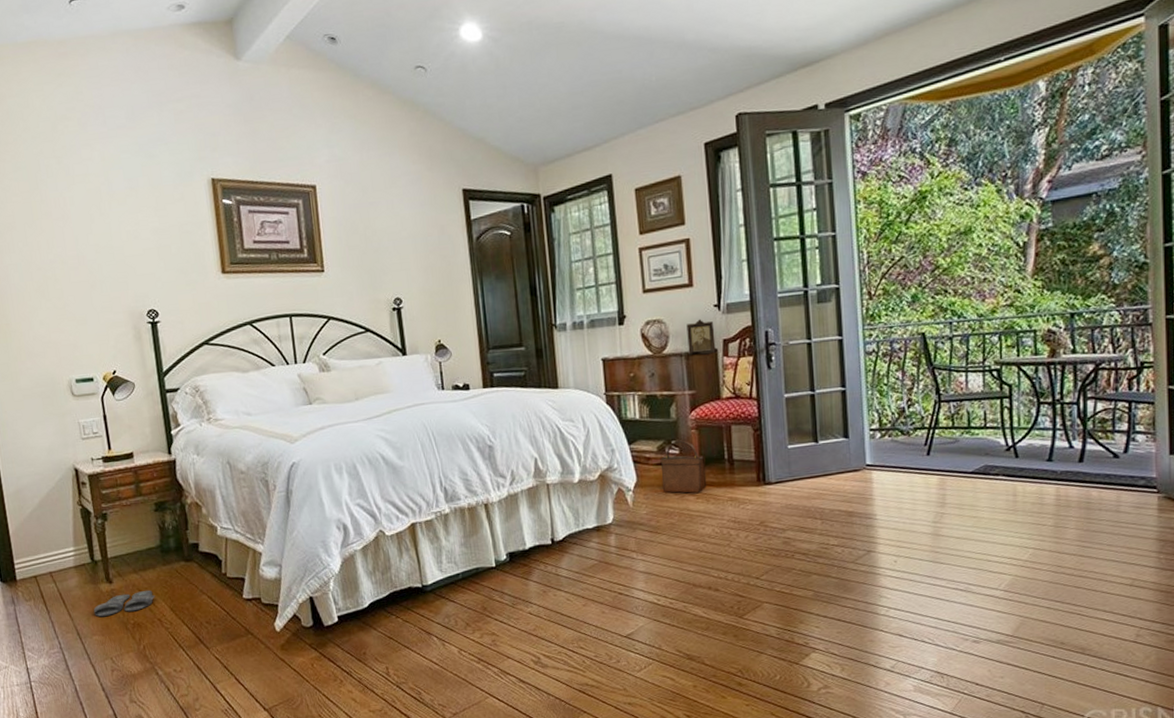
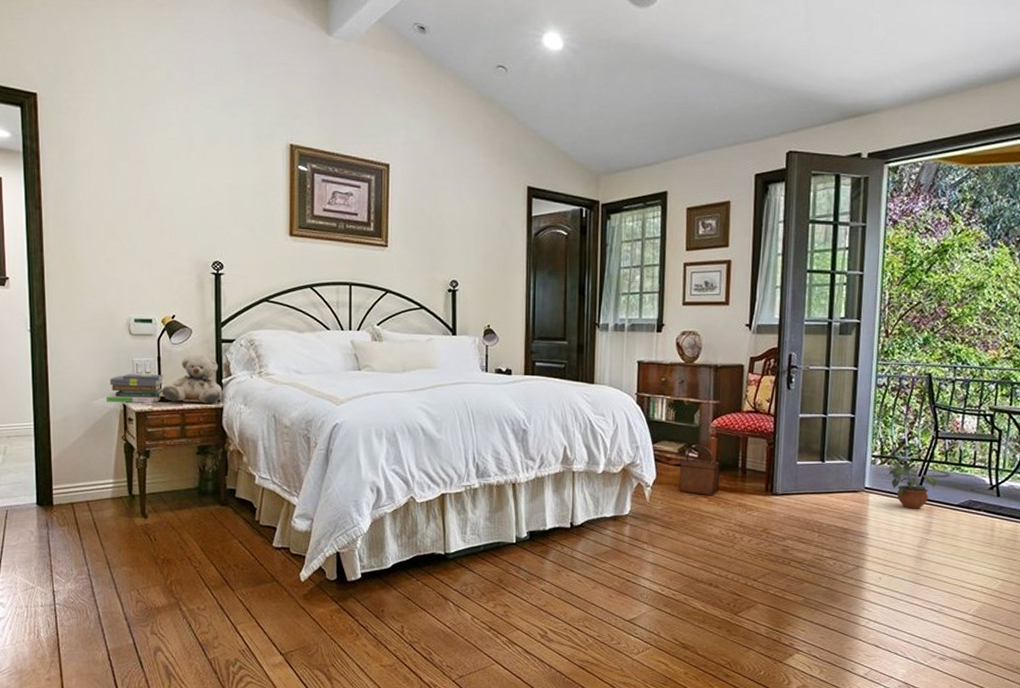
books: none [57,433,113,469] -> present [106,374,165,403]
slippers: present [93,590,156,617] -> none [125,528,188,550]
teddy bear: none [111,408,174,460] -> present [161,355,223,405]
photo frame: present [686,319,716,356] -> none [717,335,744,369]
potted plant: none [889,428,946,482] -> present [887,458,937,509]

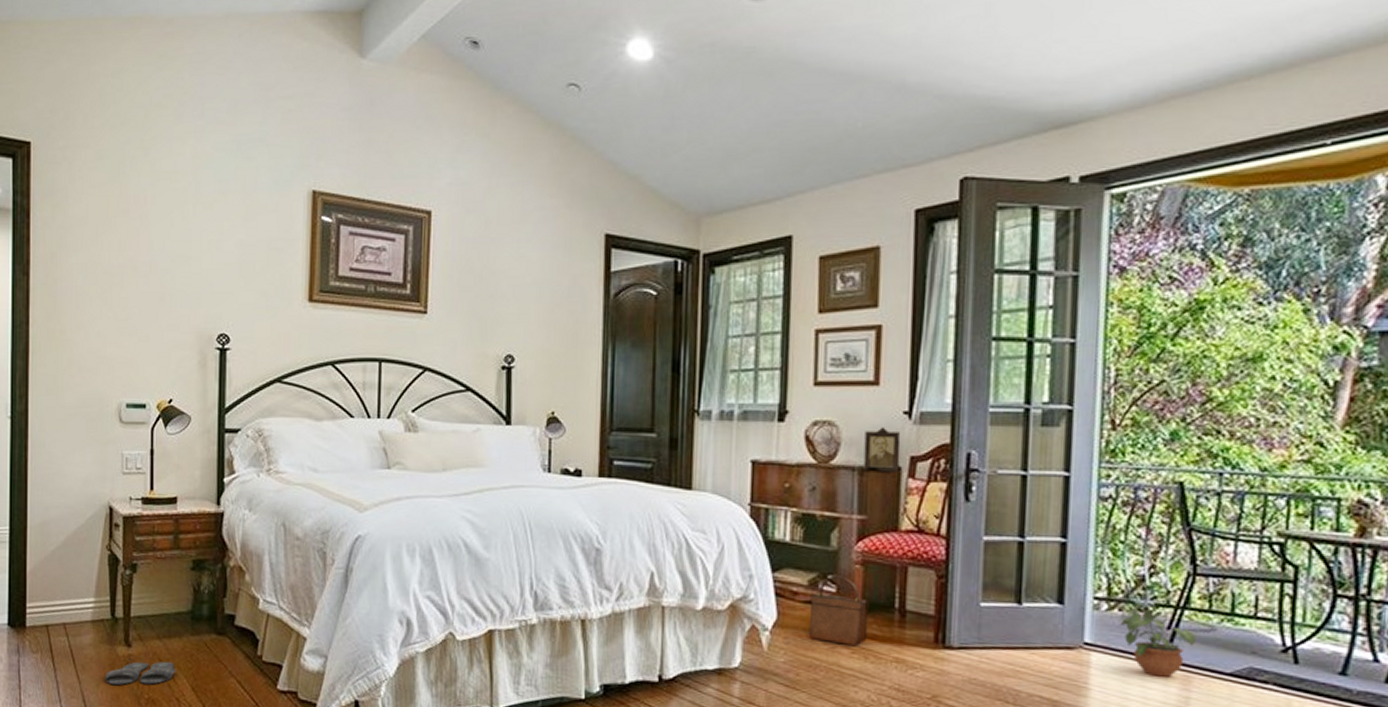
books: present [106,374,165,403] -> none [91,470,158,506]
slippers: none [125,528,188,550] -> present [105,661,177,686]
teddy bear: present [161,355,223,405] -> none [153,447,224,509]
photo frame: none [717,335,744,369] -> present [863,426,901,473]

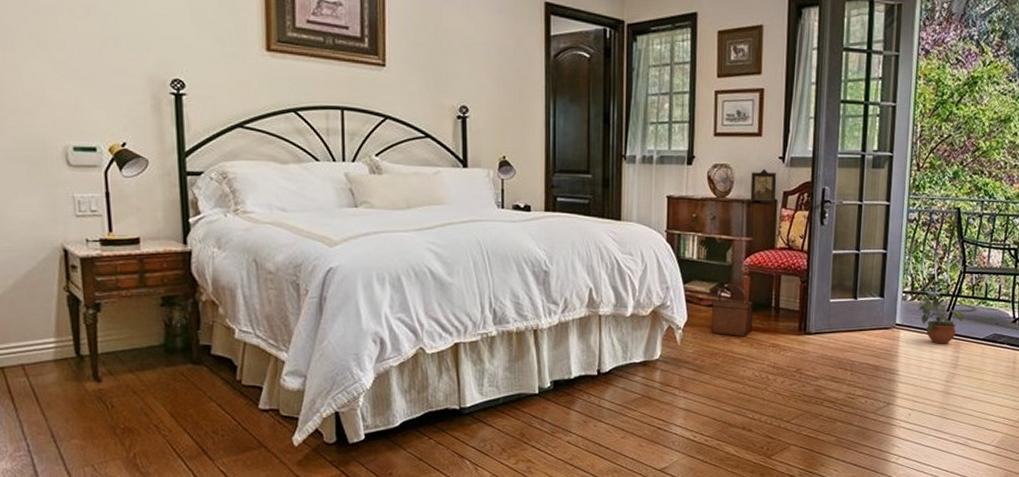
slippers: present [105,661,177,686] -> none [74,392,154,419]

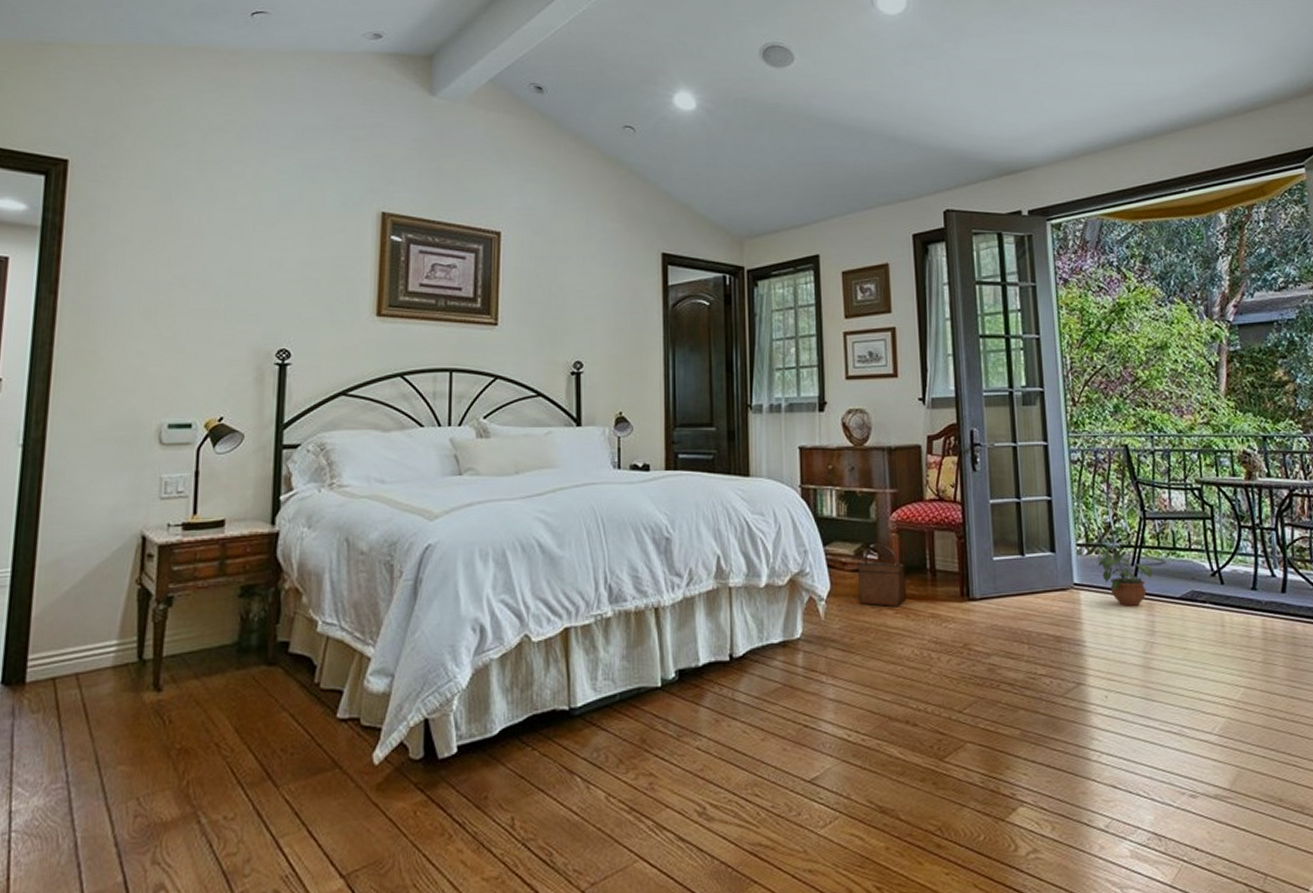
photo frame: present [750,169,777,204] -> none [890,412,920,451]

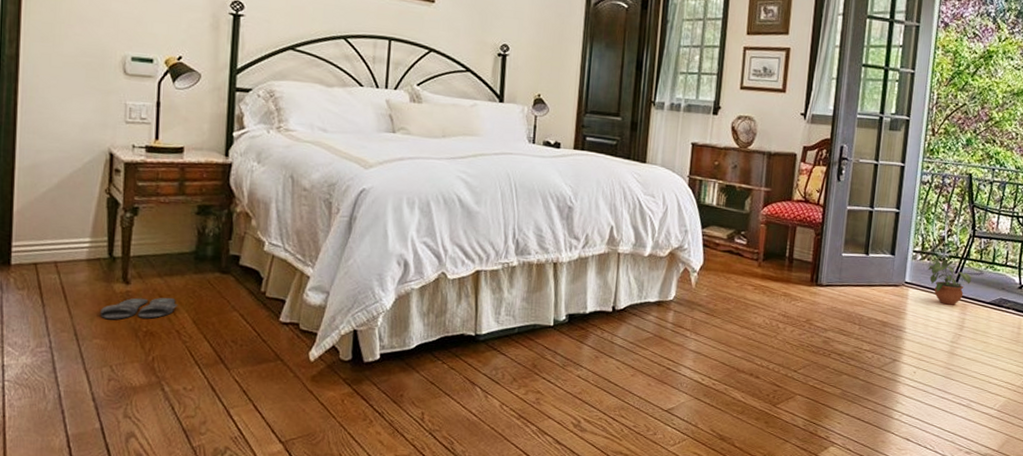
slippers: none [126,702,218,739] -> present [99,297,179,320]
handbag: present [857,544,907,608] -> none [725,232,769,285]

